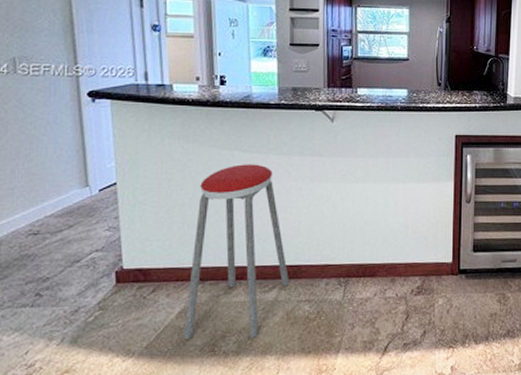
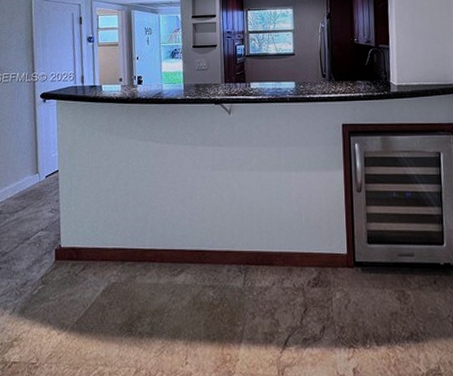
music stool: present [184,164,290,340] -> none [106,153,196,320]

